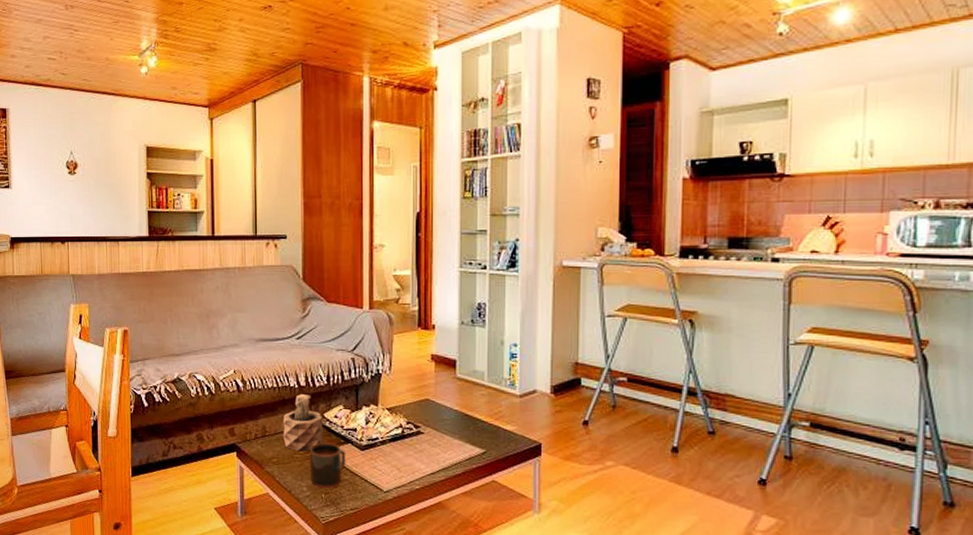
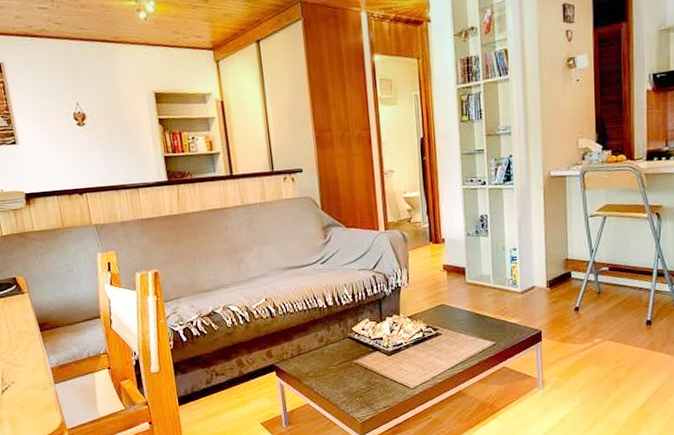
succulent plant: present [283,393,323,452] -> none [315,312,354,364]
mug: present [309,442,346,488] -> none [342,352,376,393]

